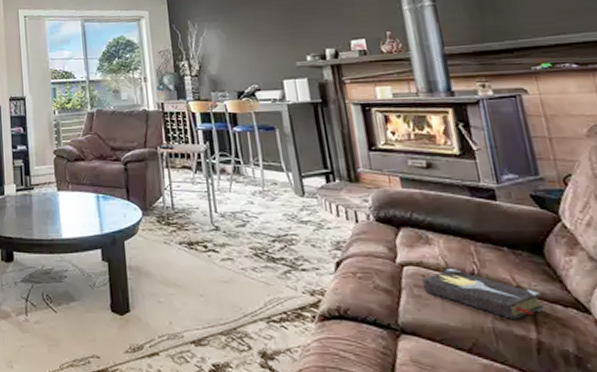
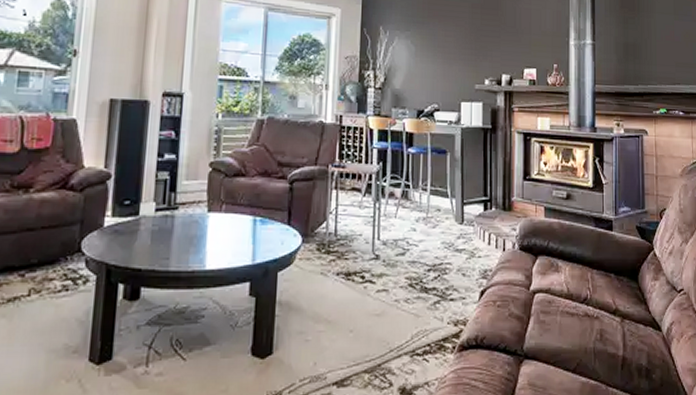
hardback book: present [422,269,544,321] -> none [548,295,631,341]

